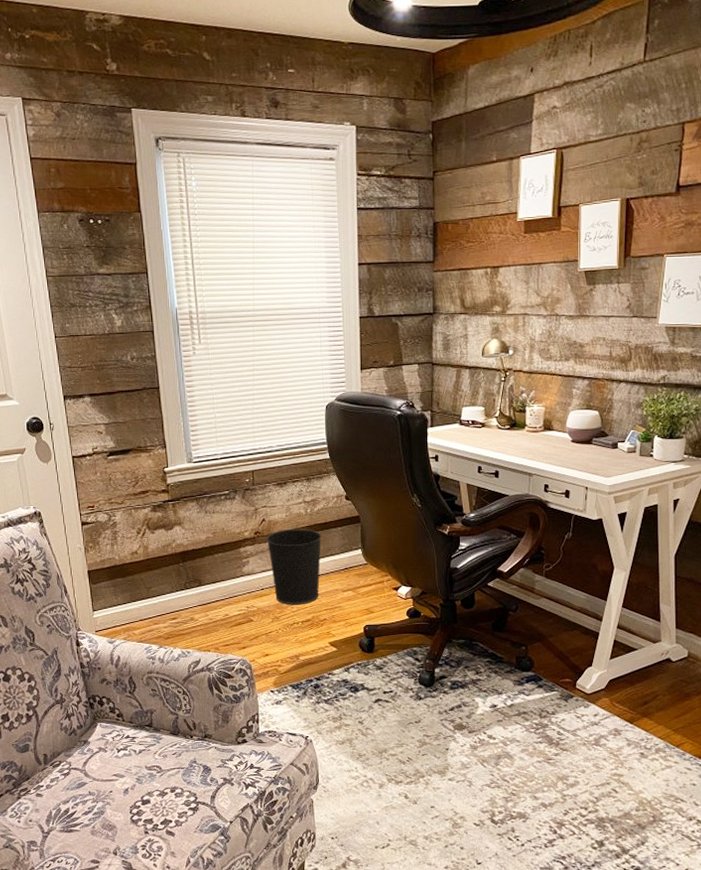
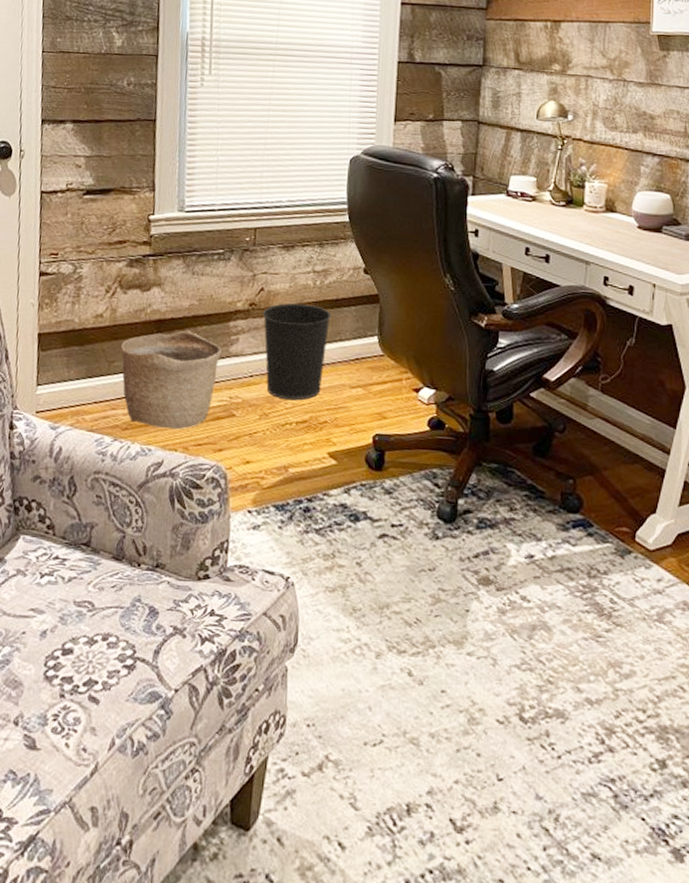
basket: none [155,558,236,636] -> present [121,330,222,430]

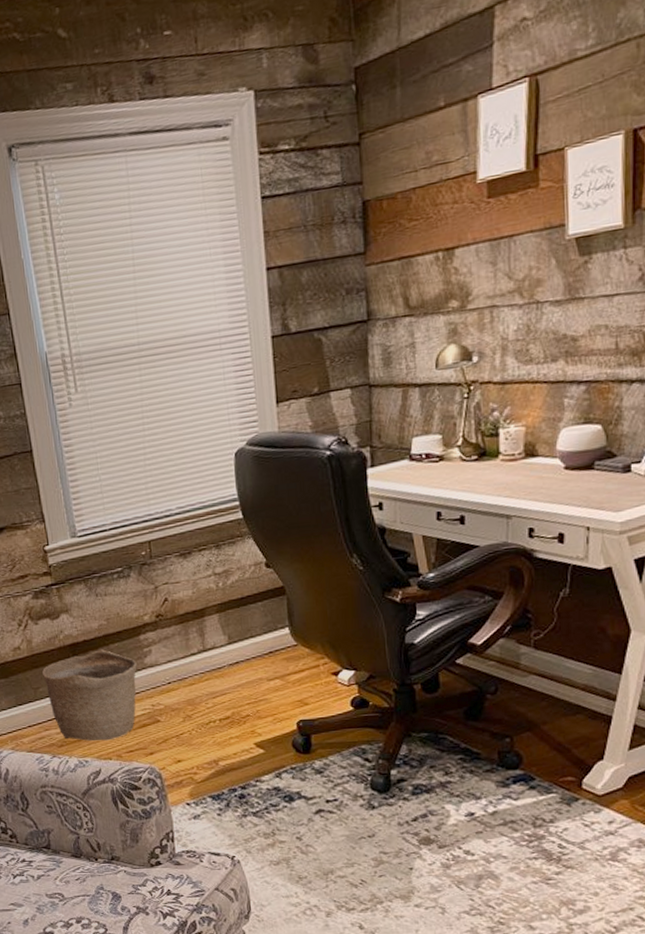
wastebasket: present [263,303,332,401] -> none [170,607,239,700]

